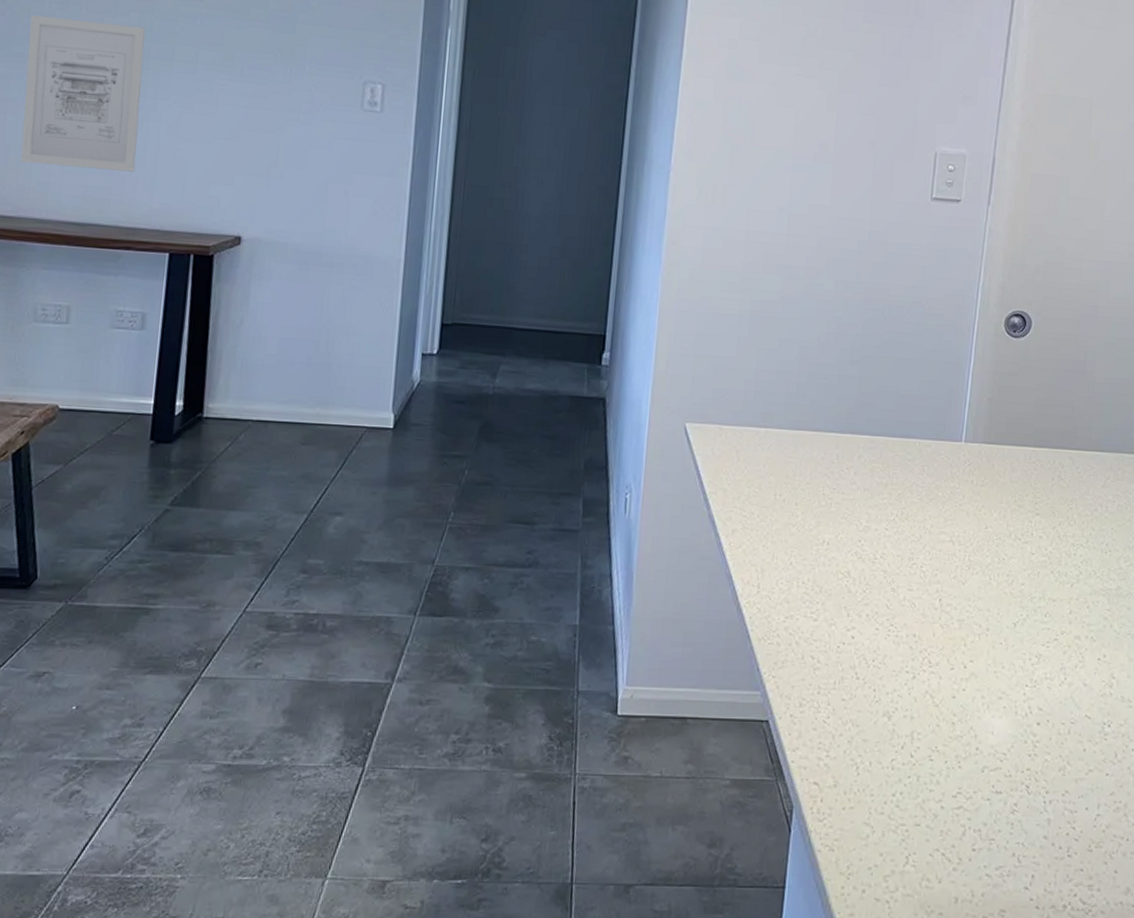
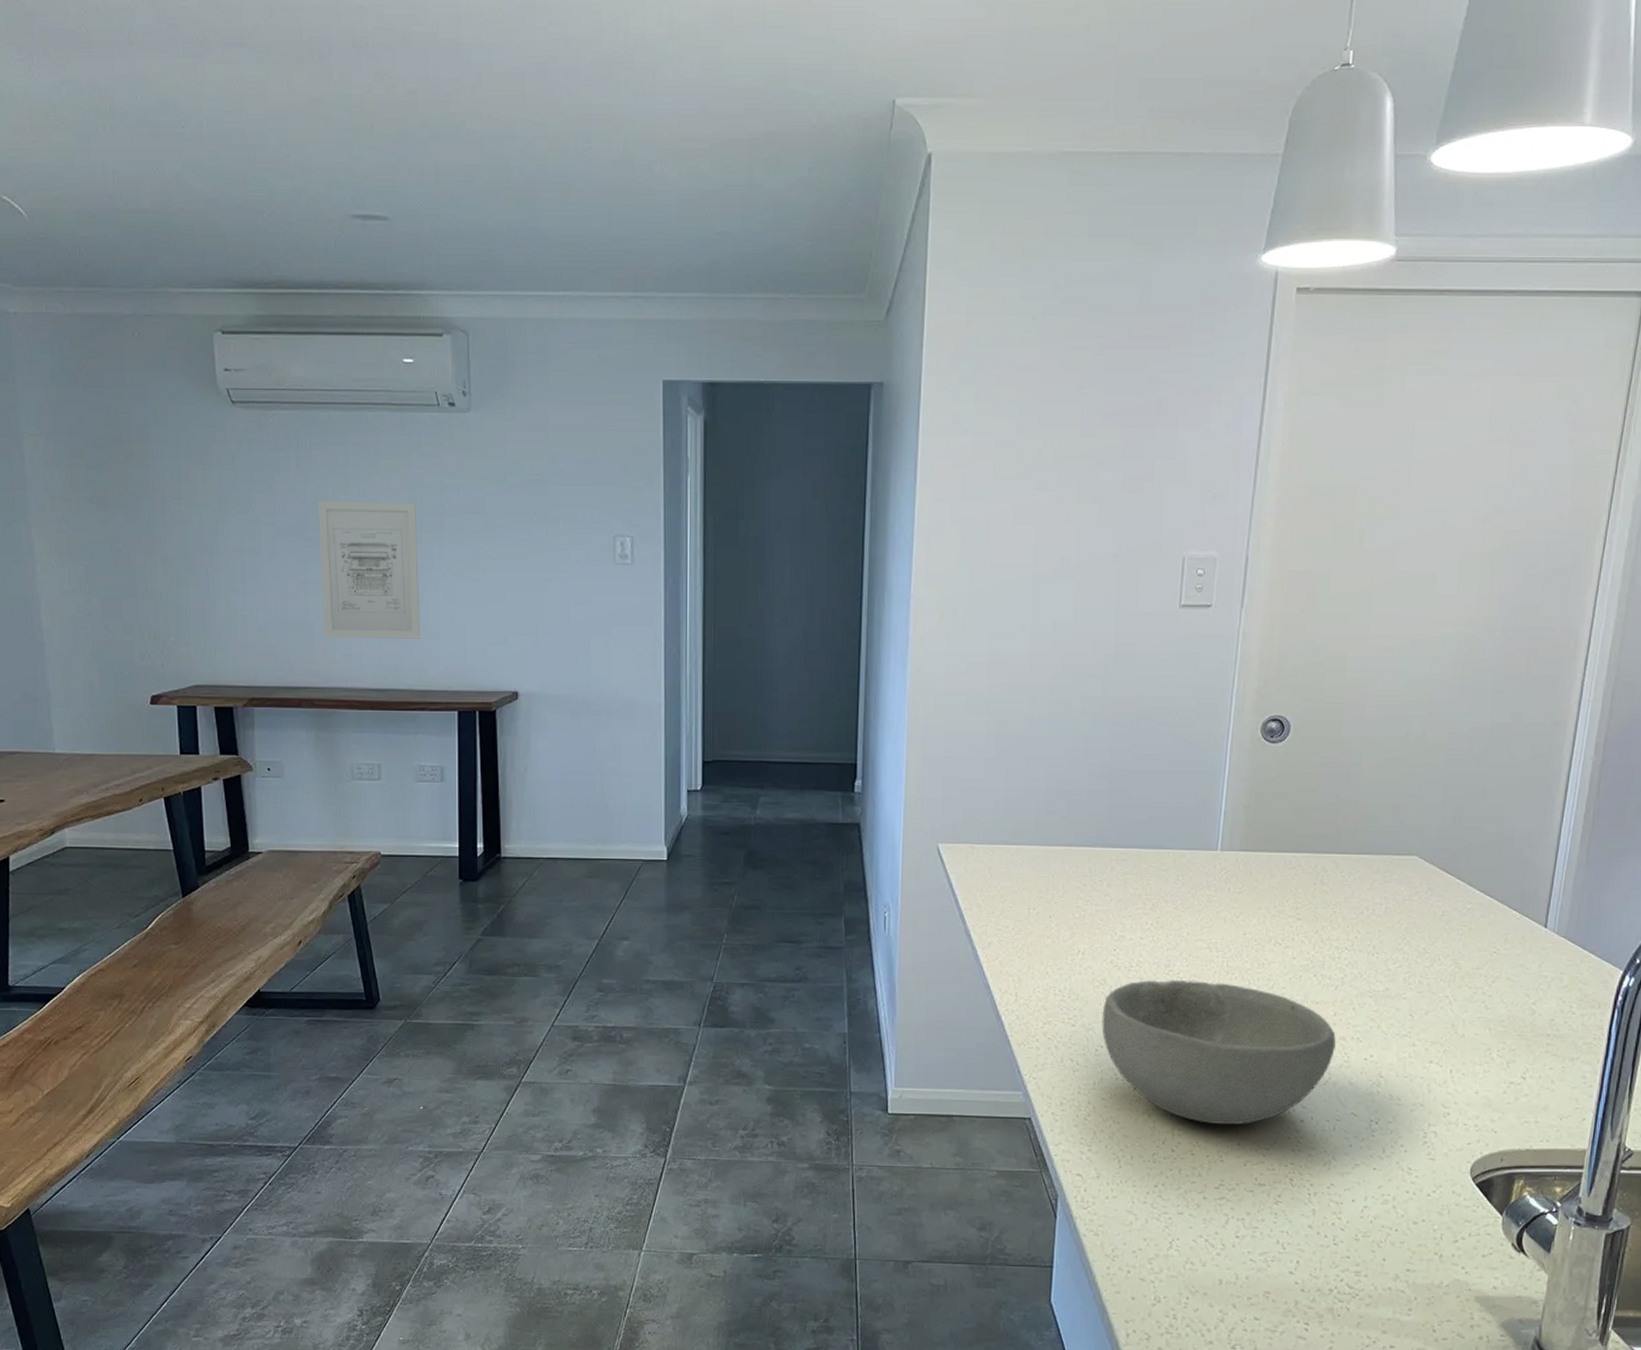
bowl: none [844,573,1072,728] -> present [1102,979,1337,1125]

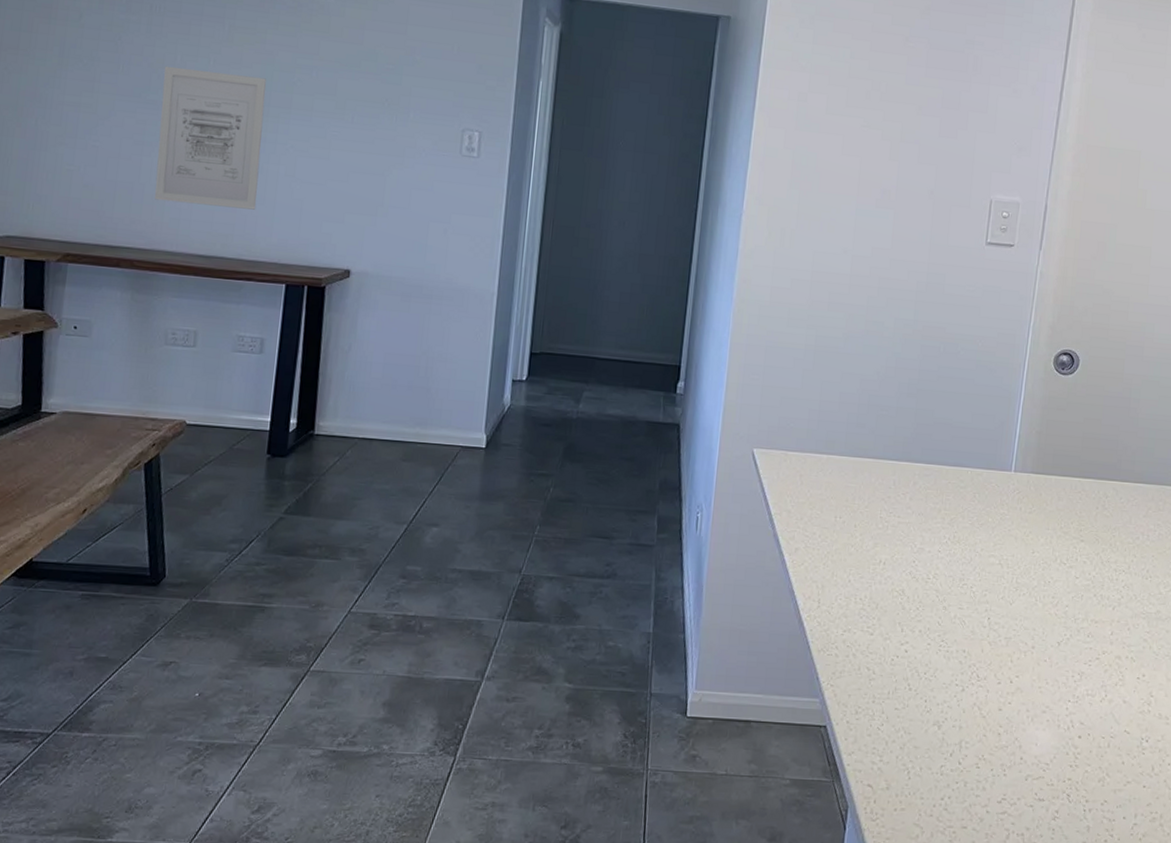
bowl: present [1102,979,1337,1125] -> none [898,592,1113,739]

